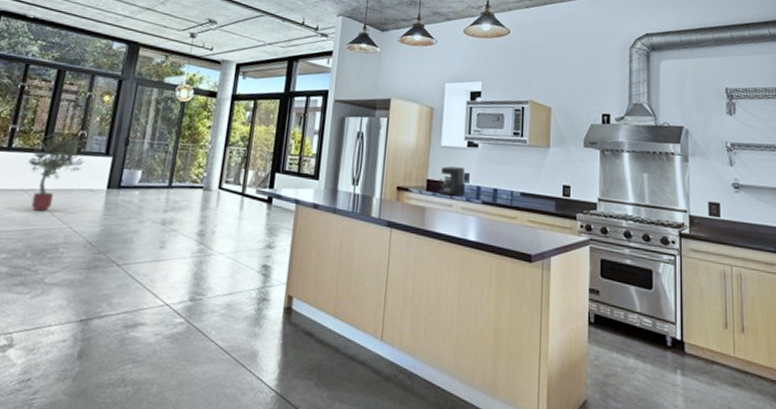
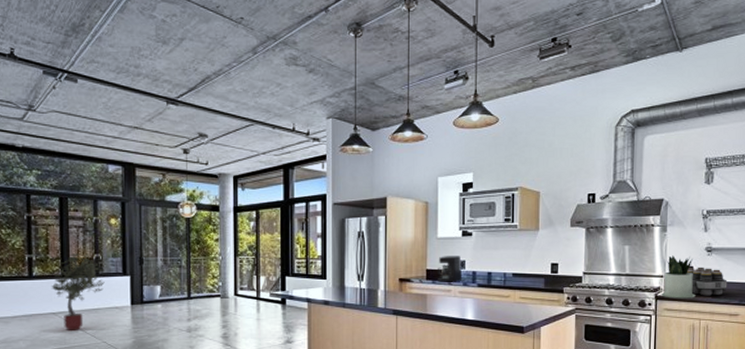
planter: none [685,189,725,241] -> present [661,255,696,300]
spice rack: none [713,204,760,239] -> present [687,267,728,296]

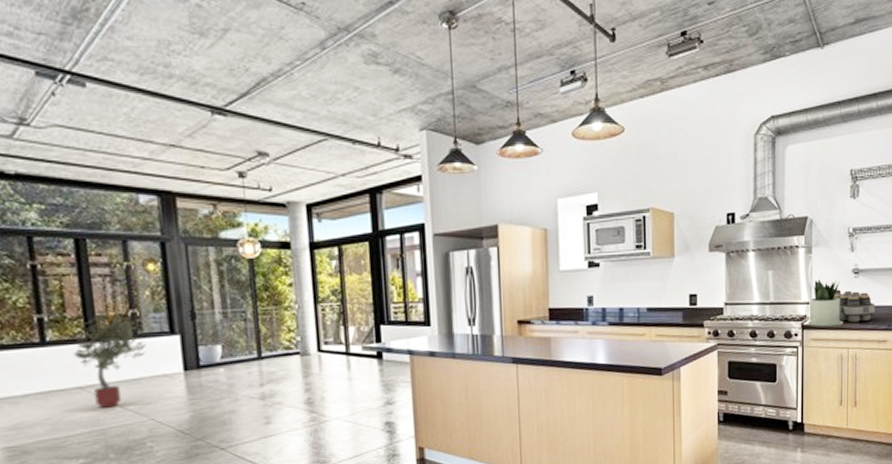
coffee maker: present [437,256,462,282] -> none [561,291,590,322]

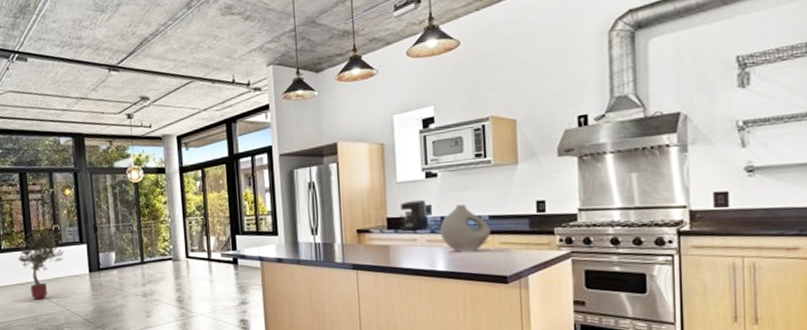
coffee maker: none [561,291,590,322] -> present [398,200,428,231]
vase: none [601,296,649,344] -> present [440,205,491,252]
planter: present [807,279,843,328] -> none [685,180,735,234]
spice rack: present [834,290,876,323] -> none [720,191,780,228]

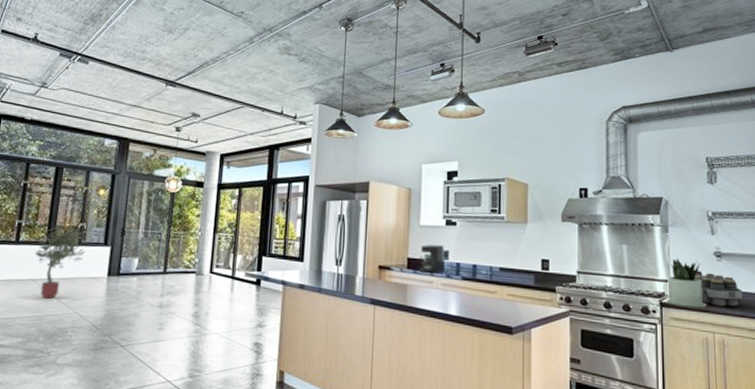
vase: present [440,205,491,252] -> none [455,254,500,300]
planter: none [685,180,735,234] -> present [666,258,707,309]
spice rack: none [720,191,780,228] -> present [695,272,743,307]

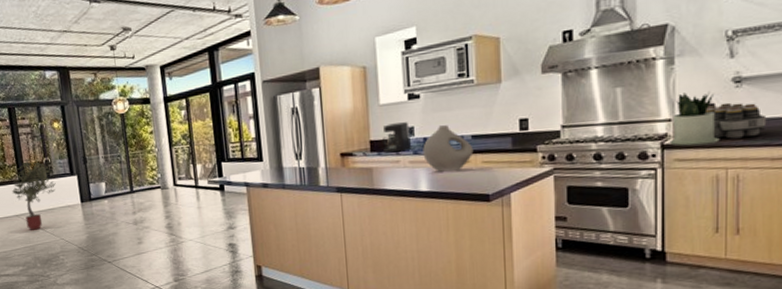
vase: none [455,254,500,300] -> present [423,125,474,172]

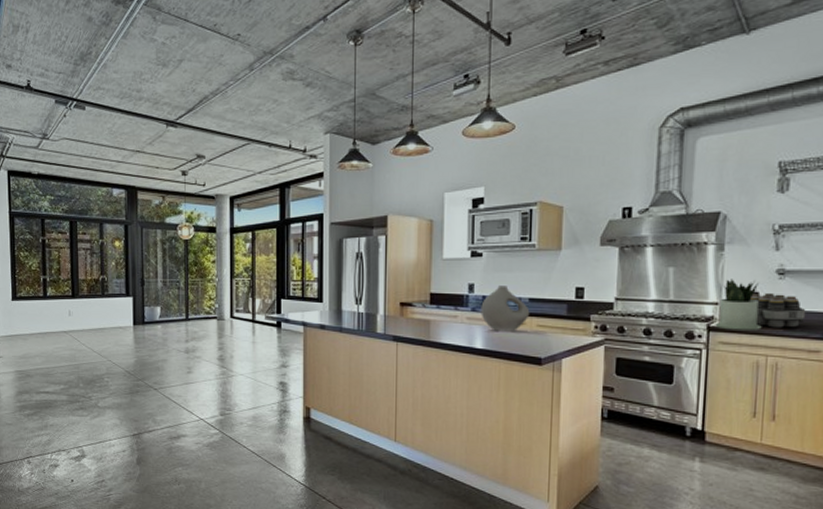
potted tree: present [11,158,56,230] -> none [62,275,110,348]
coffee maker: present [381,122,411,153] -> none [441,278,470,307]

